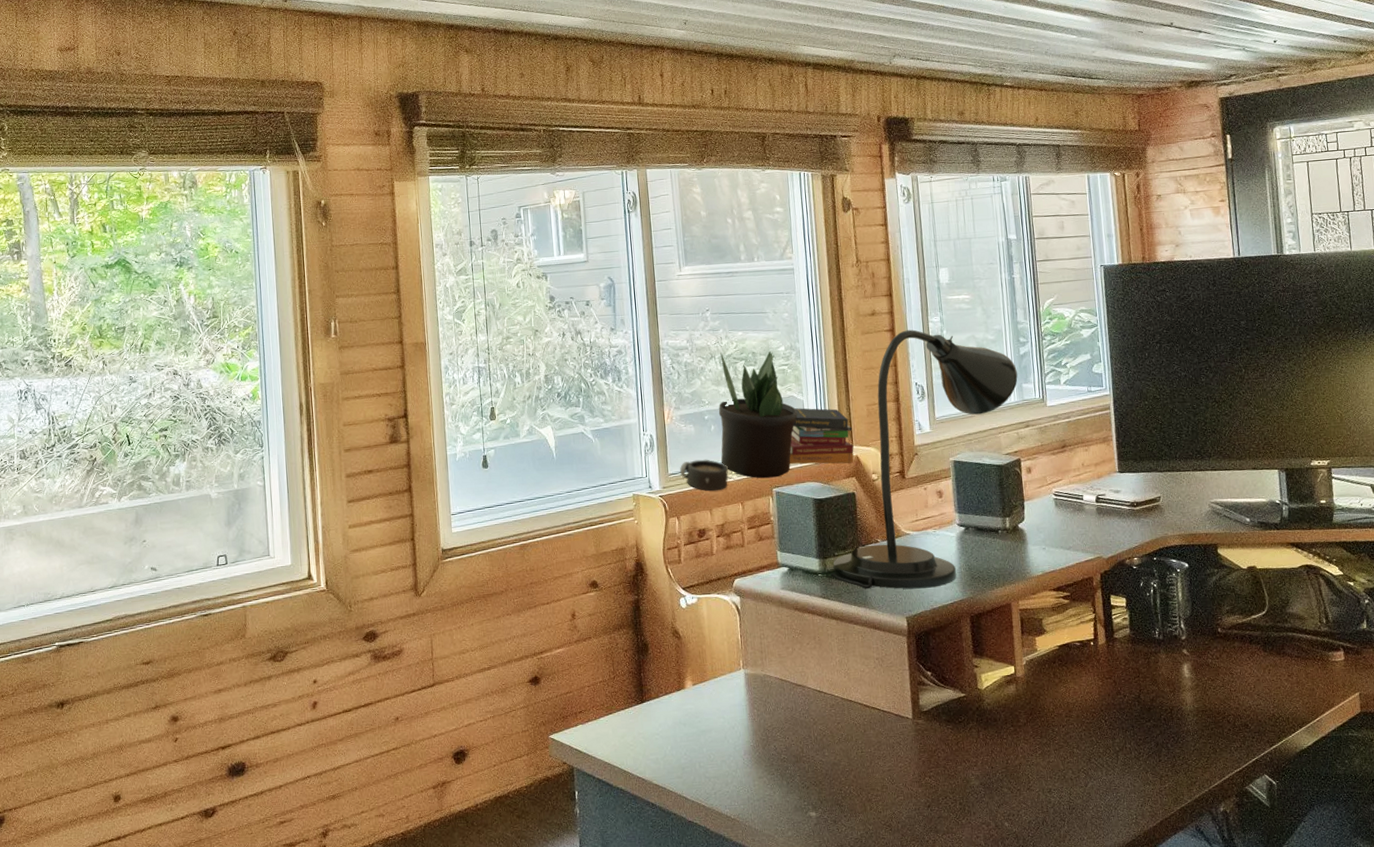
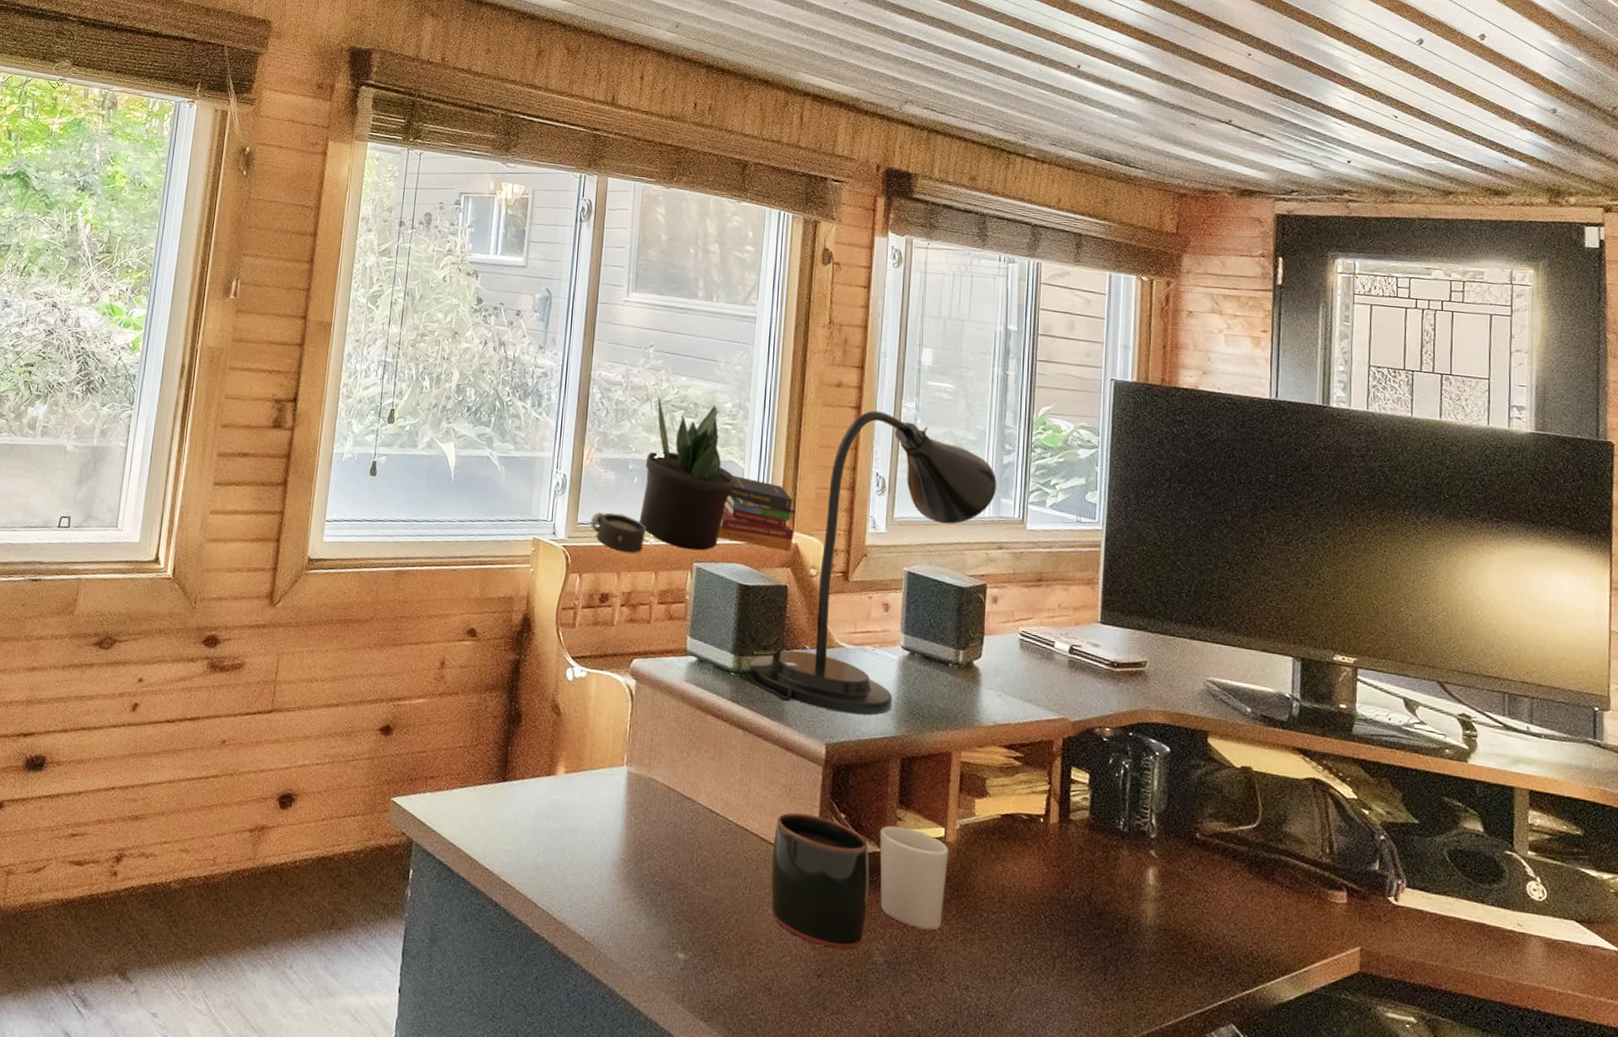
mug: none [874,677,960,782] -> present [771,812,870,949]
mug: none [961,672,1022,752] -> present [879,825,949,931]

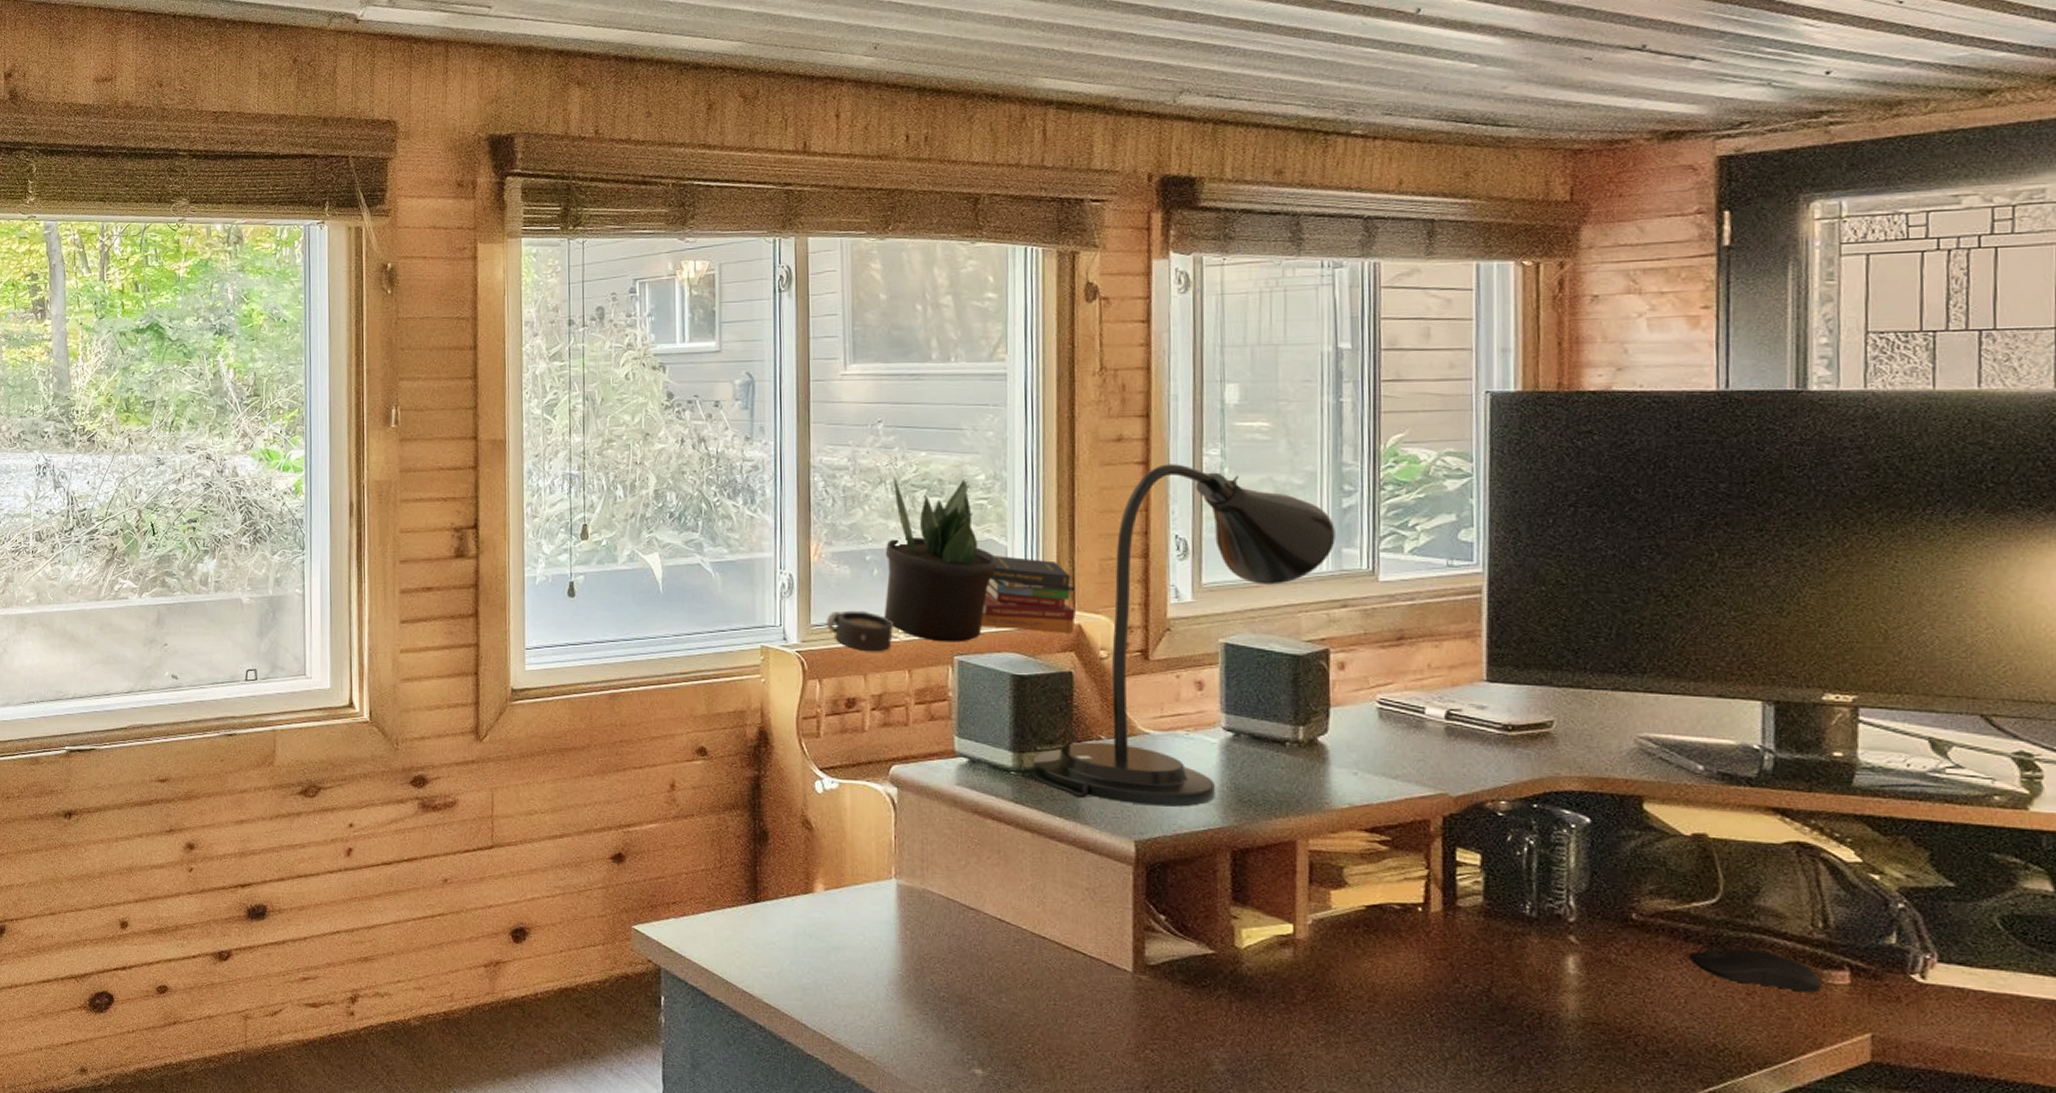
mug: present [771,812,870,949] -> none [1078,917,1202,1059]
mug: present [879,825,949,931] -> none [1211,924,1301,1035]
computer mouse: none [1235,868,1327,910] -> present [1688,949,1822,993]

